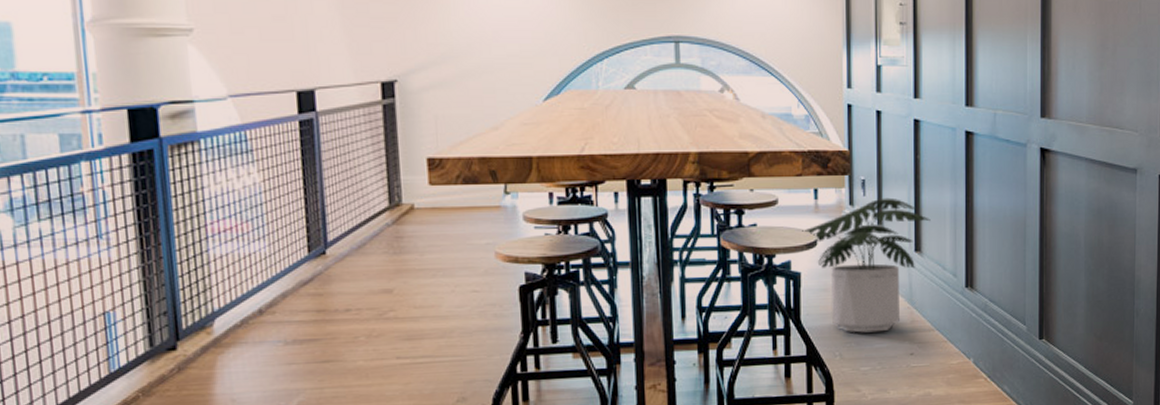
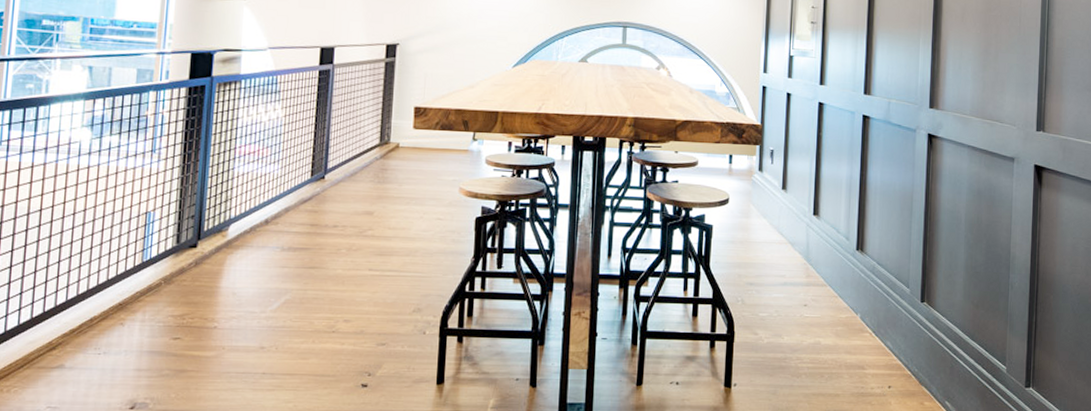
potted plant: present [802,197,931,333] -> none [717,167,829,283]

